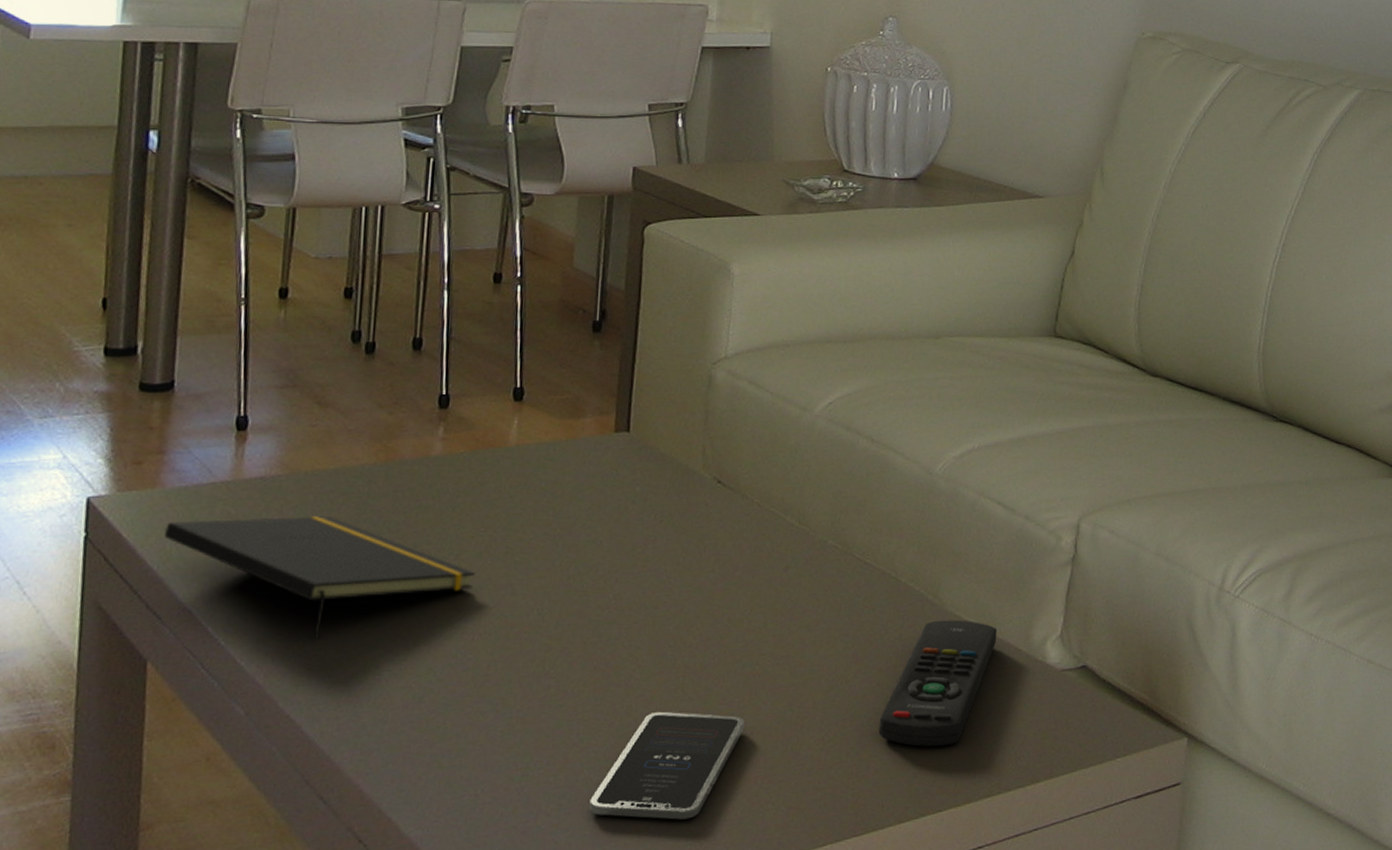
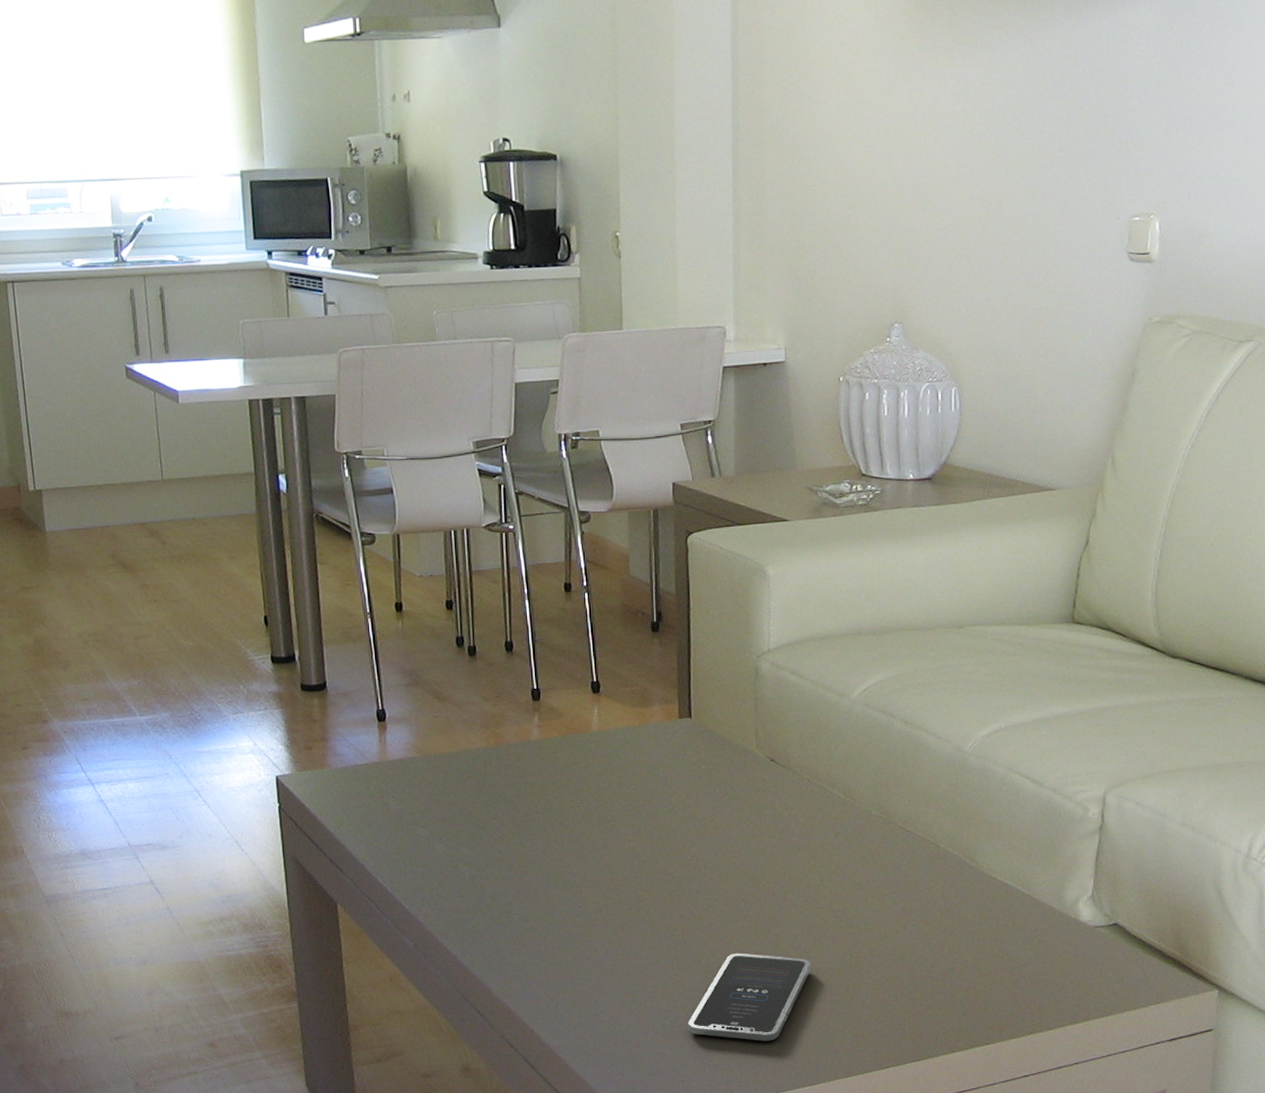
notepad: present [165,516,475,639] -> none [336,790,577,888]
remote control: present [878,620,998,747] -> none [928,881,1032,989]

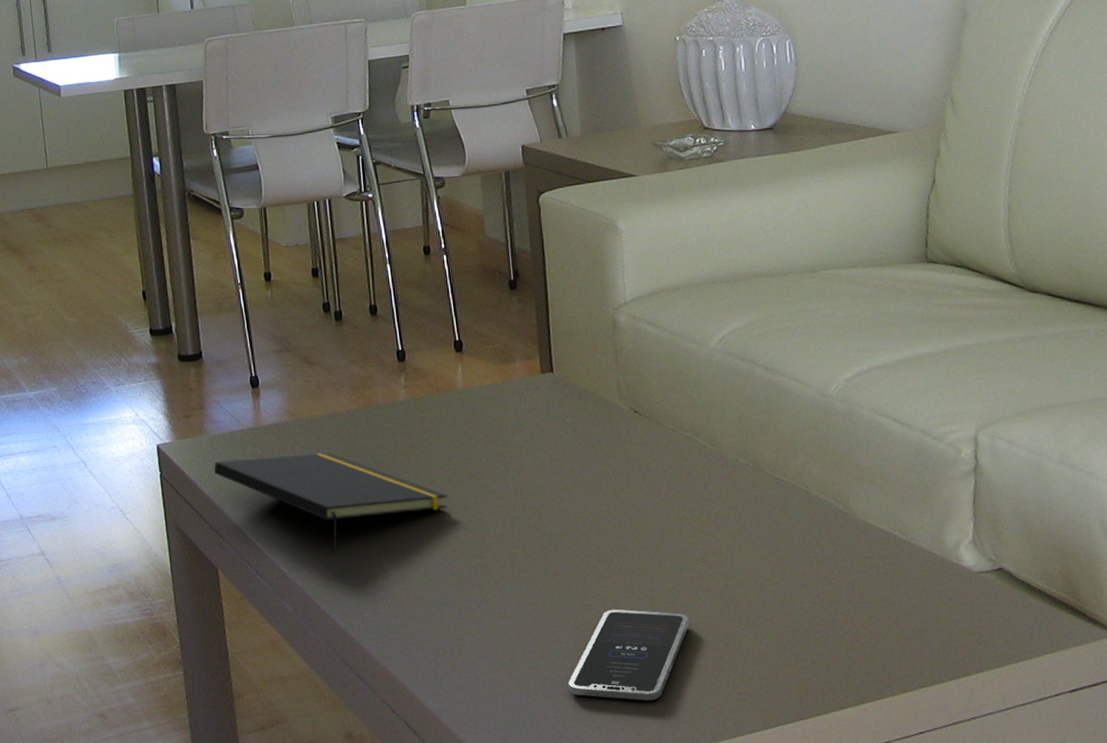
notepad: none [336,790,577,888] -> present [214,453,448,551]

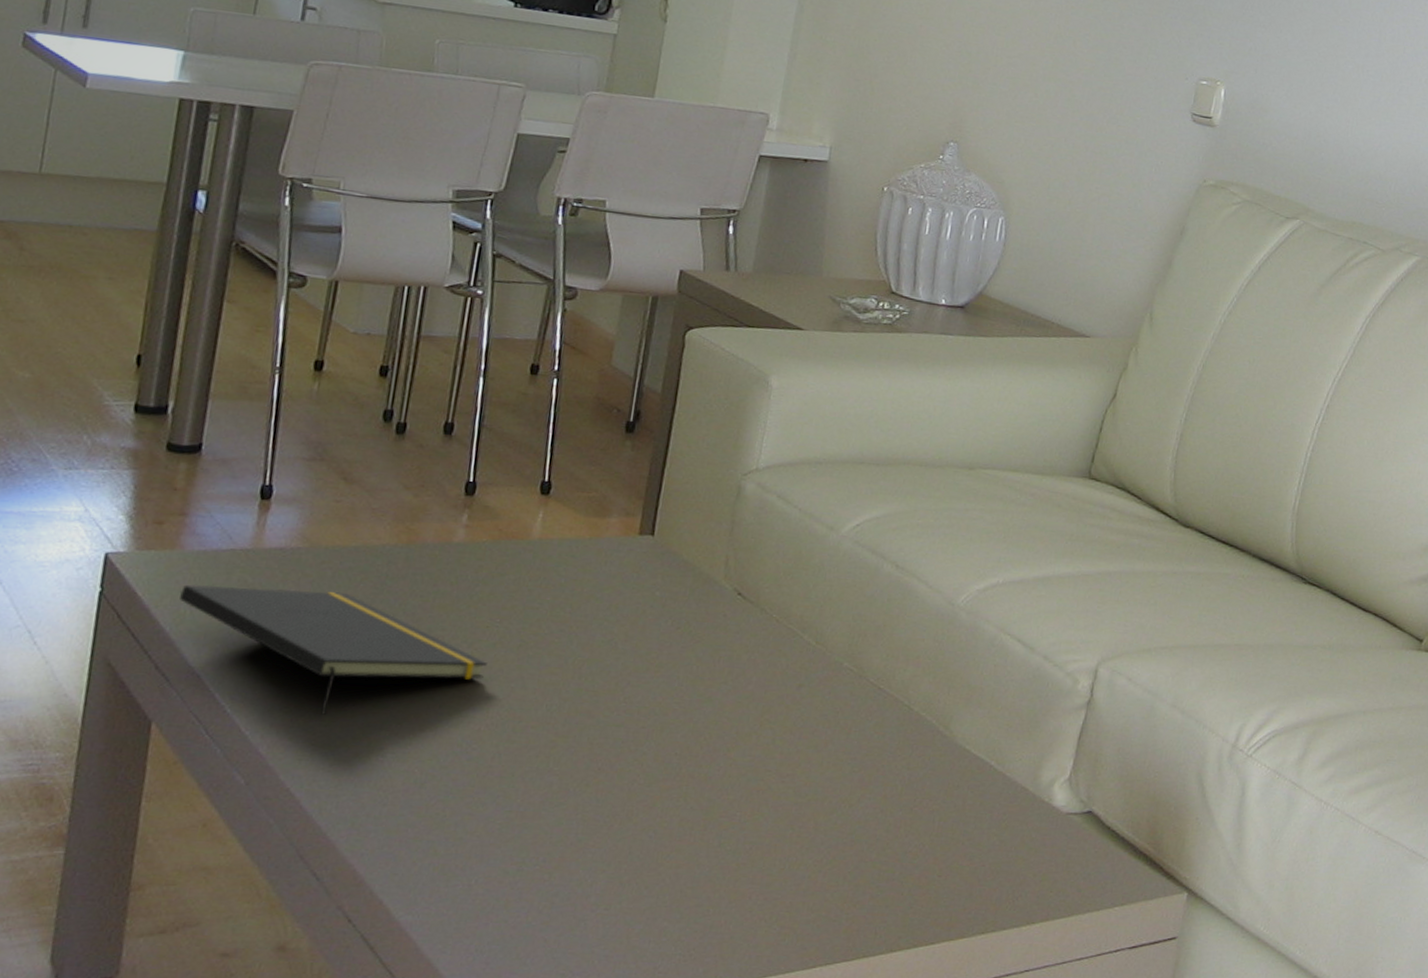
smartphone: present [568,609,690,701] -> none [581,818,745,929]

